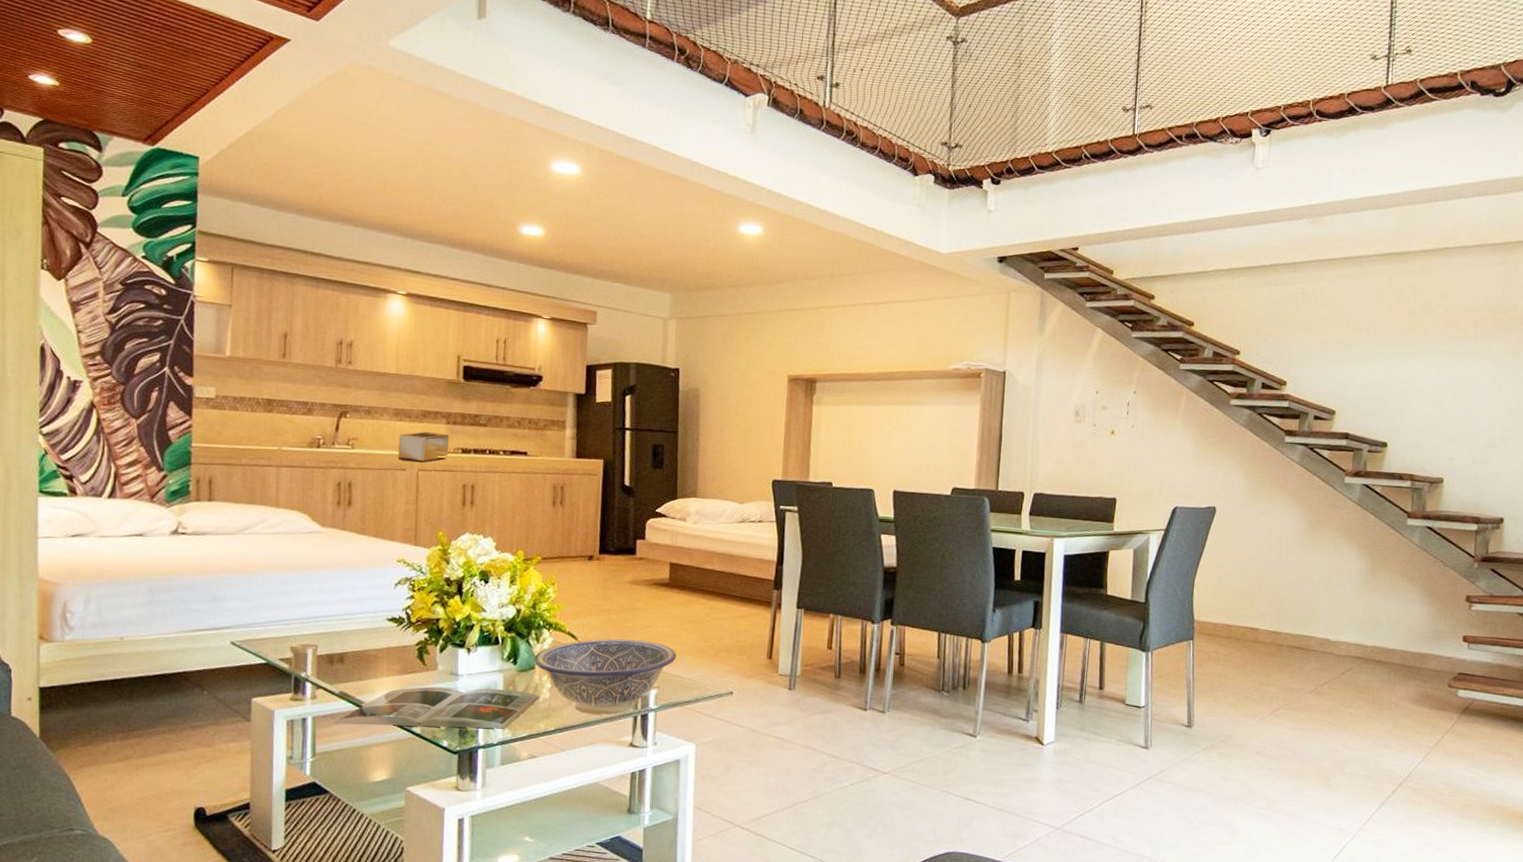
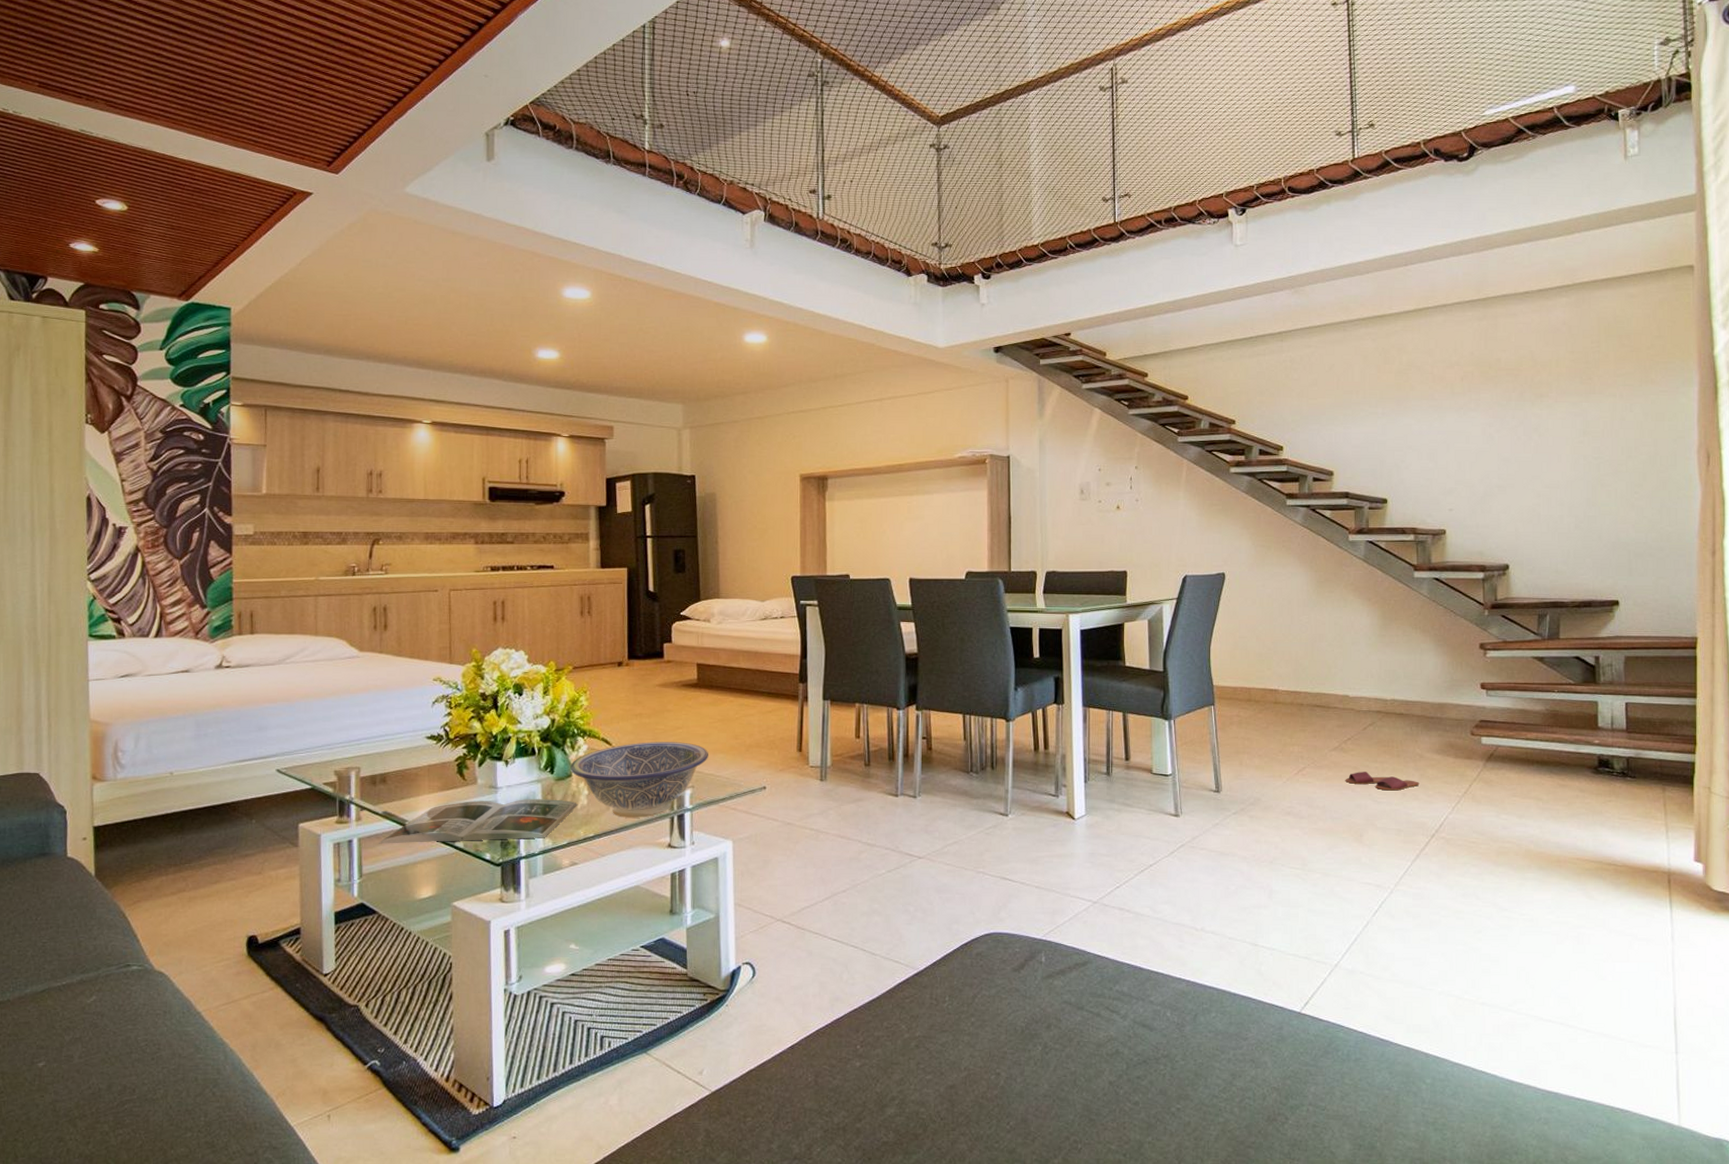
toaster: present [398,431,450,463] -> none [430,553,479,583]
slippers: none [1318,716,1392,737] -> present [1345,772,1420,791]

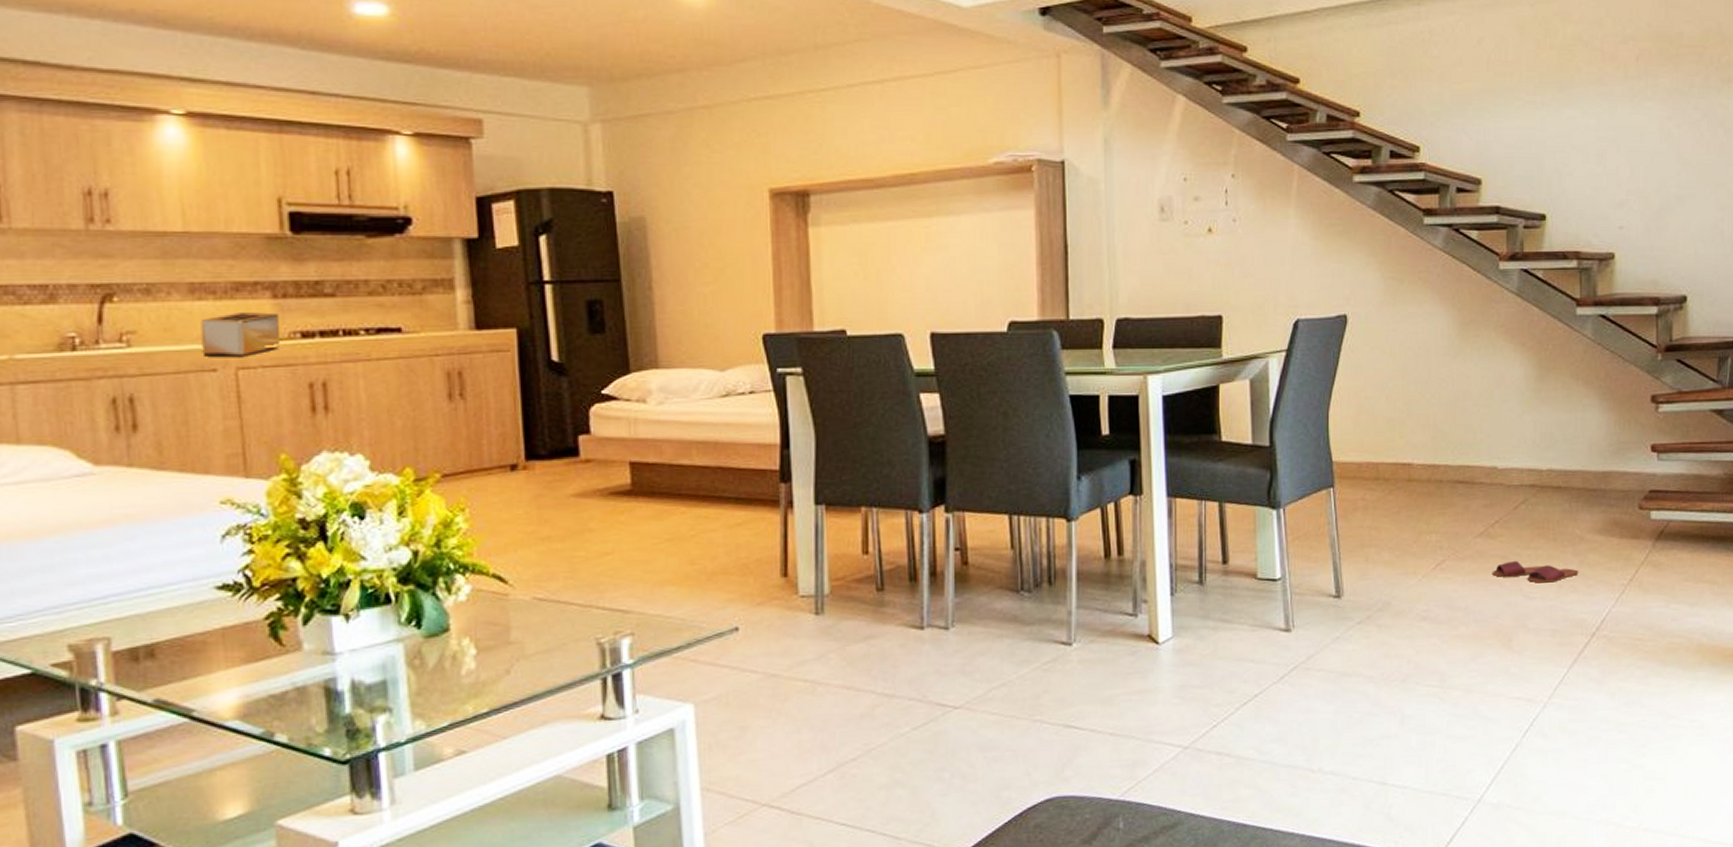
magazine: present [379,799,578,844] -> none [151,664,463,747]
toaster: none [430,553,479,583] -> present [200,312,281,358]
decorative bowl: present [570,742,709,818] -> none [446,573,655,684]

